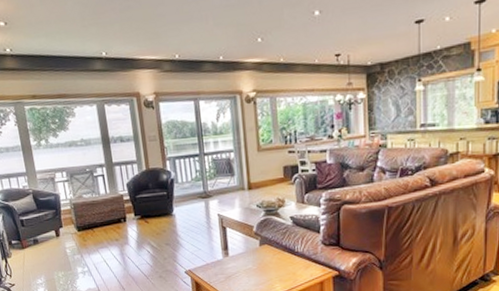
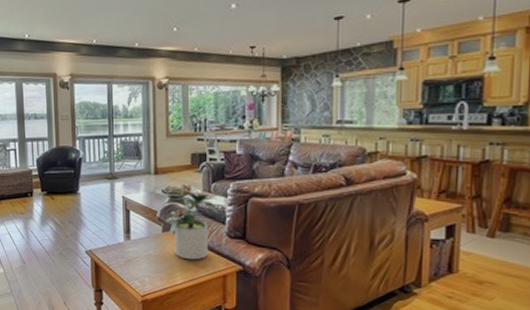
potted plant: none [262,203,315,270] -> present [165,191,220,260]

